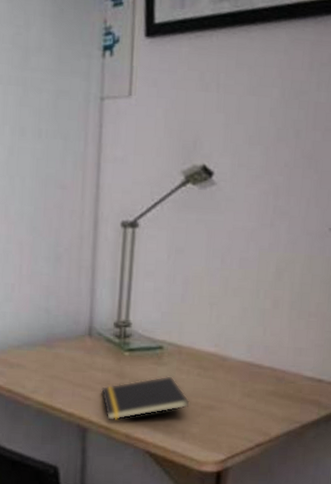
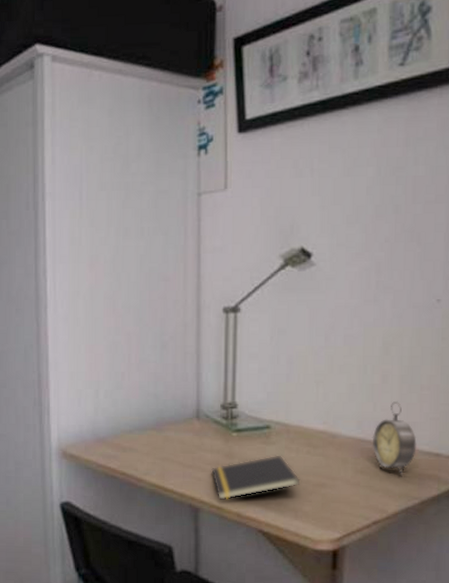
alarm clock: none [259,326,302,400] -> present [372,400,417,476]

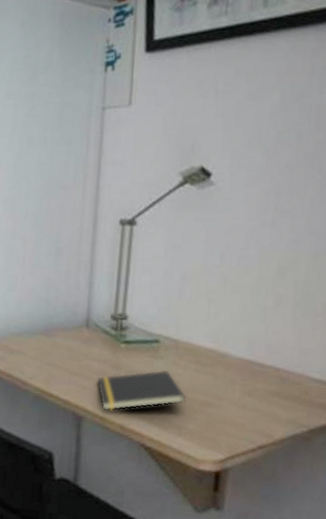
alarm clock: present [372,400,417,476] -> none [261,325,308,402]

